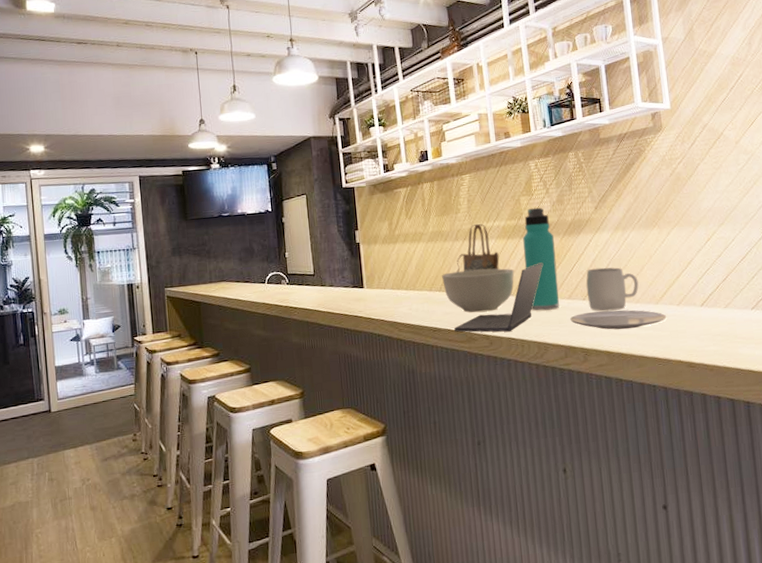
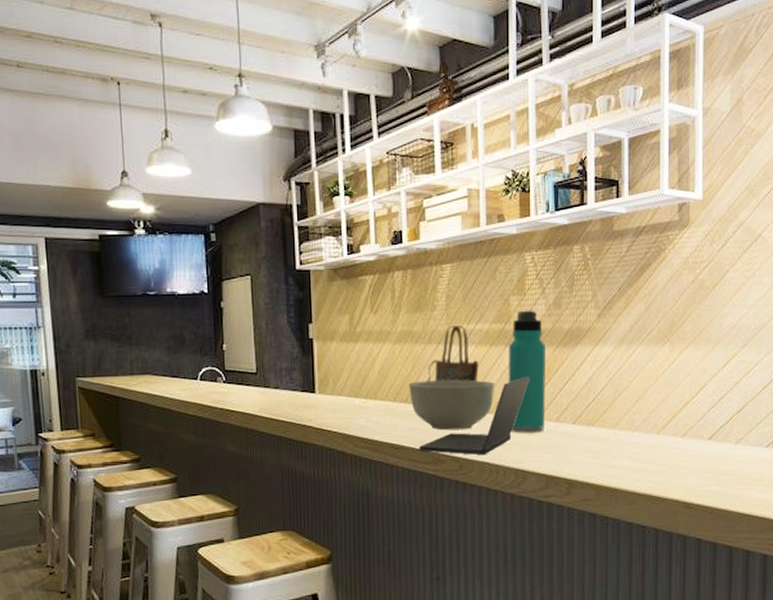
plate: present [570,310,667,330] -> none [555,438,668,461]
mug: present [585,267,639,311] -> none [578,387,639,438]

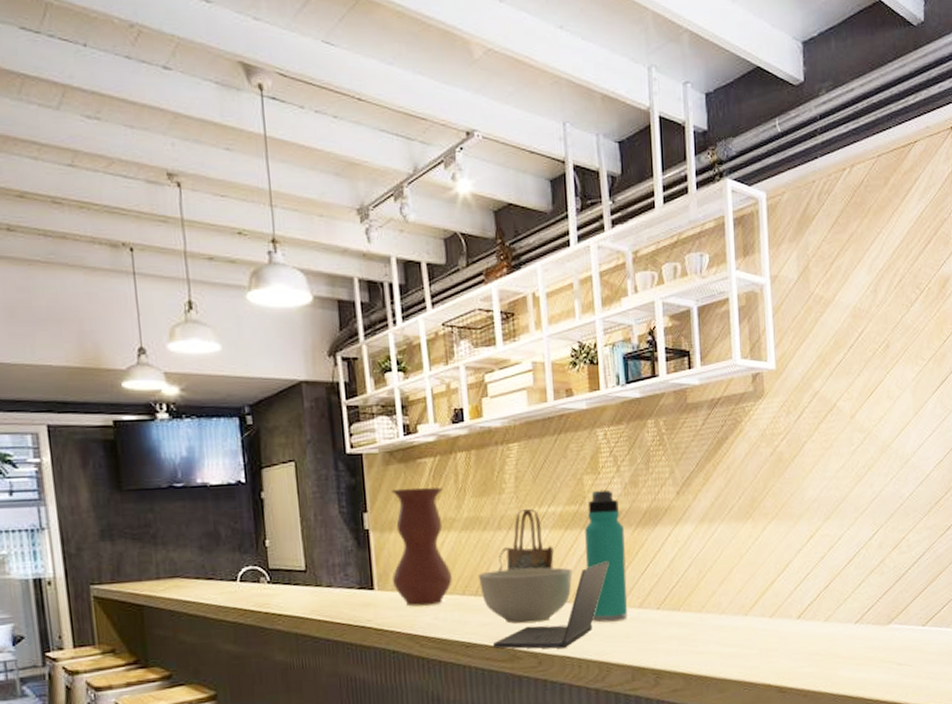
vase: none [332,302,385,410] -> present [392,487,452,607]

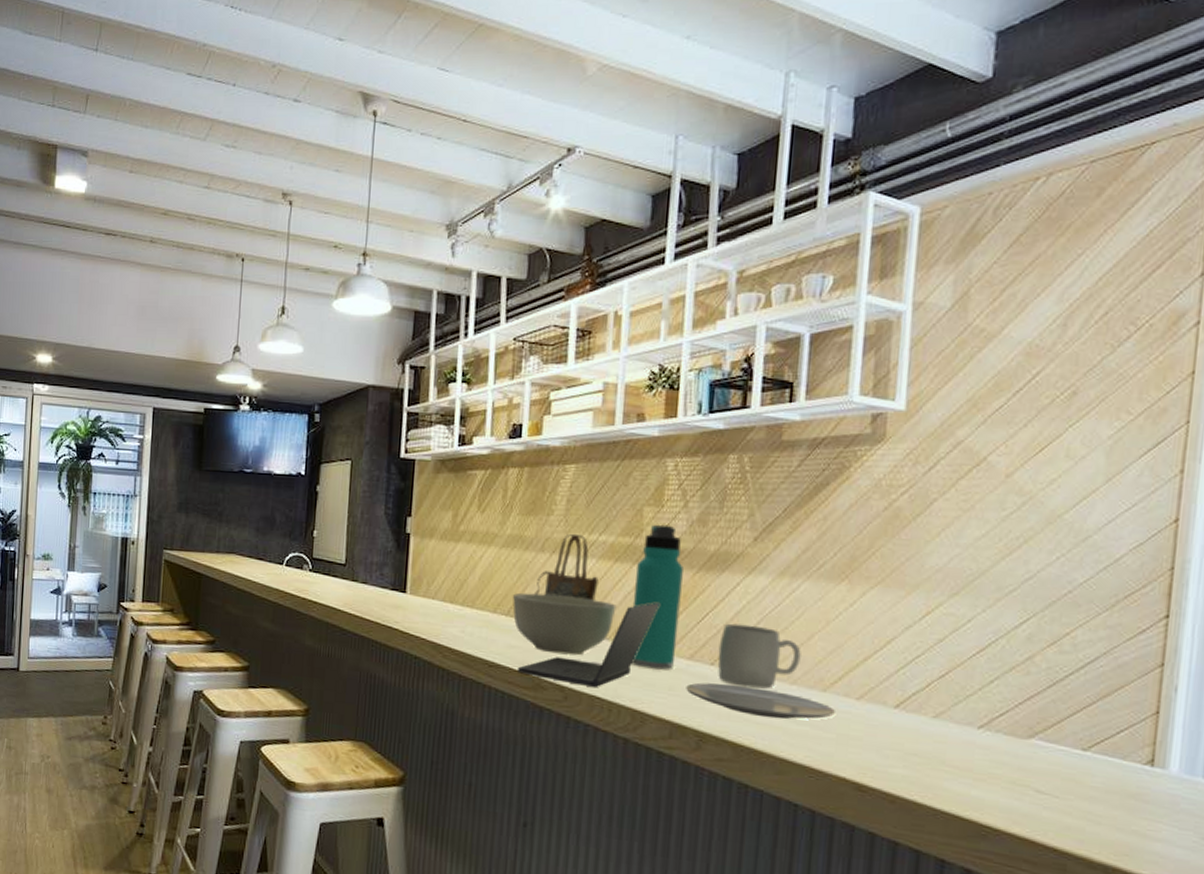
vase: present [392,487,452,607] -> none [425,497,489,618]
plate: none [640,622,757,647] -> present [686,682,837,720]
mug: none [661,569,725,624] -> present [717,623,801,689]

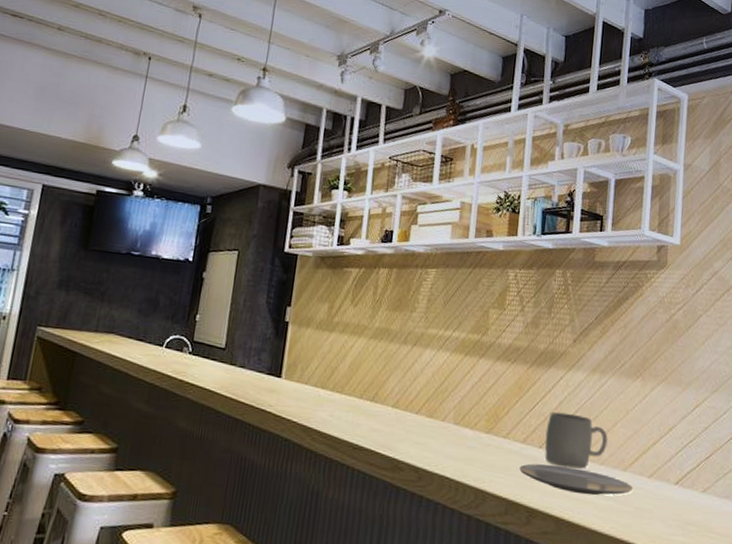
bowl: present [513,592,617,656] -> none [377,380,465,439]
laptop computer: present [516,603,659,687] -> none [378,393,500,468]
handbag: present [534,533,599,601] -> none [397,329,451,390]
thermos bottle: present [631,524,683,670] -> none [475,325,520,453]

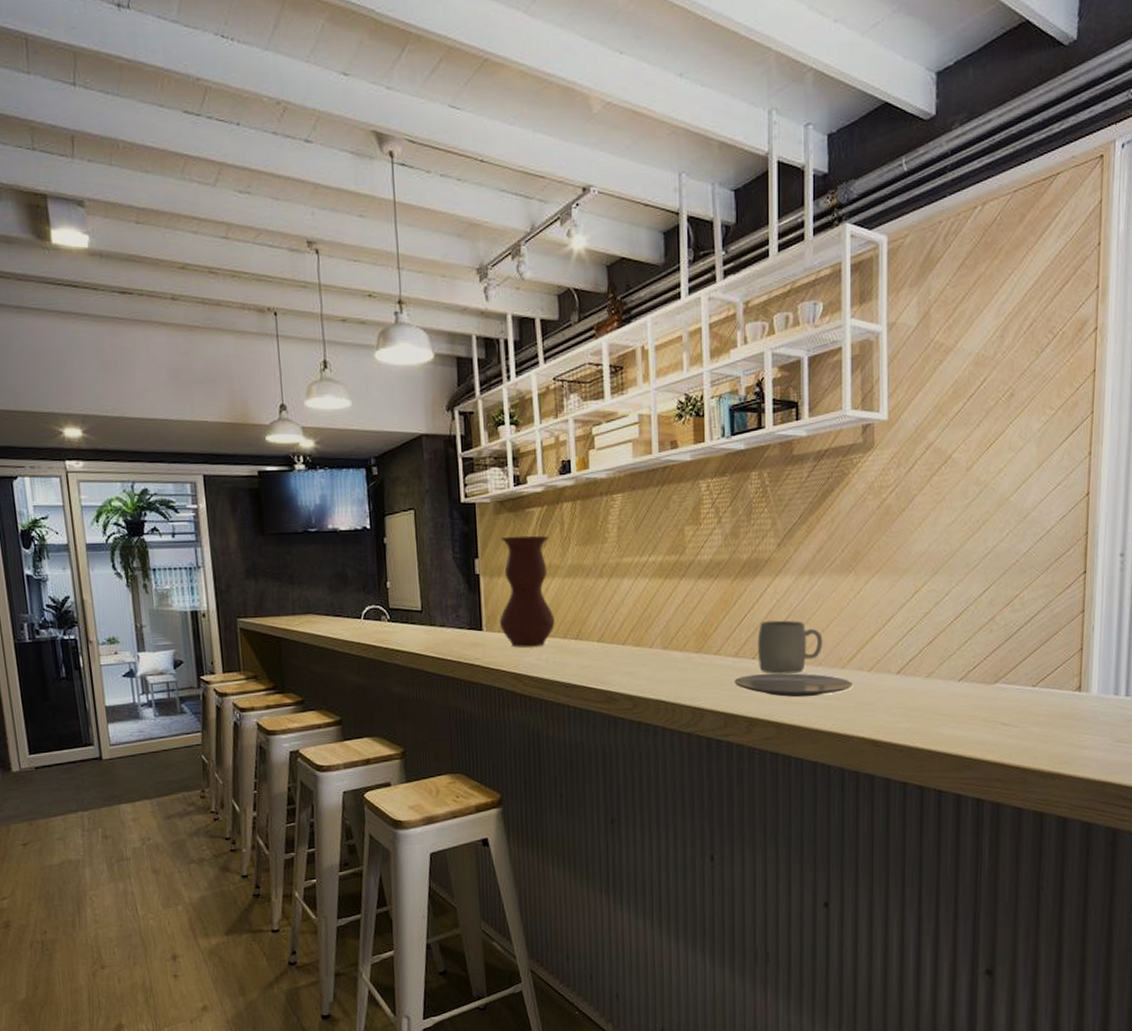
vase: none [299,290,362,403] -> present [500,535,555,648]

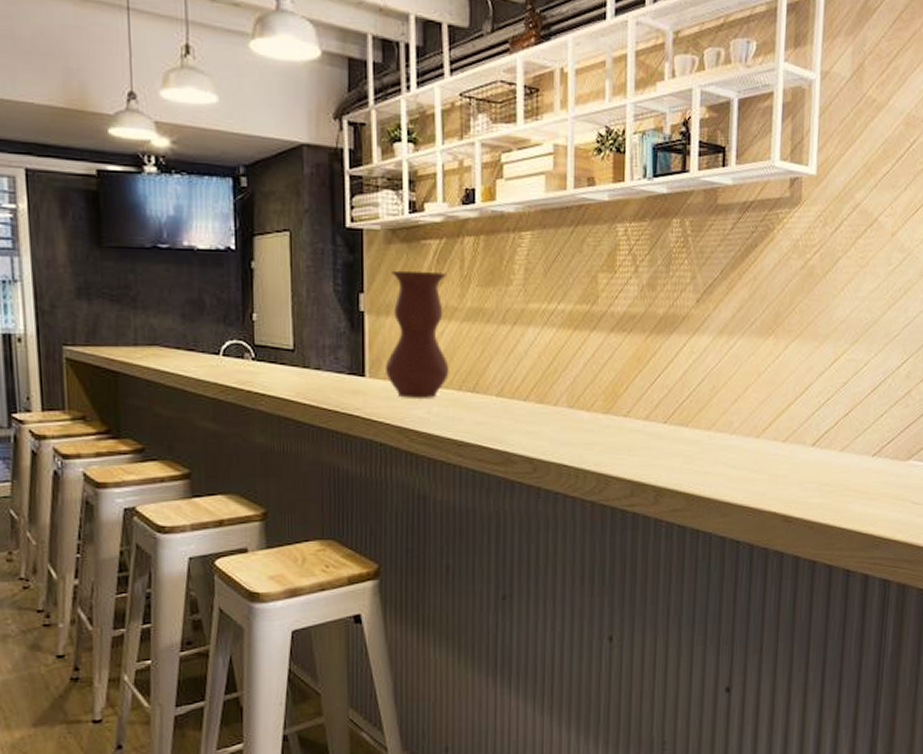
plate: present [734,673,854,698] -> none [643,441,768,467]
mug: present [757,620,823,674] -> none [670,382,739,441]

